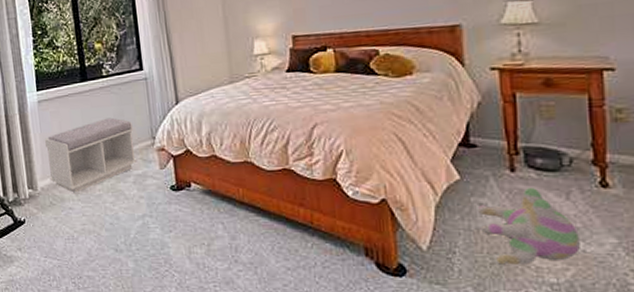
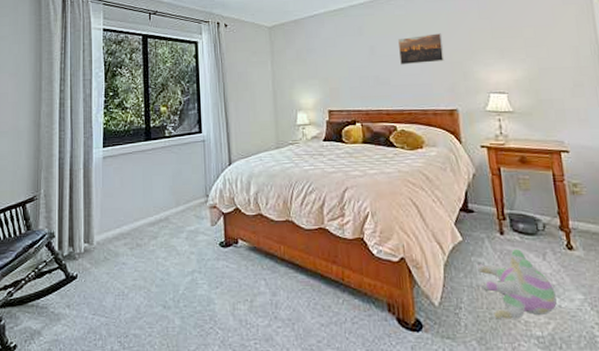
bench: present [45,117,138,193] -> none [106,175,191,248]

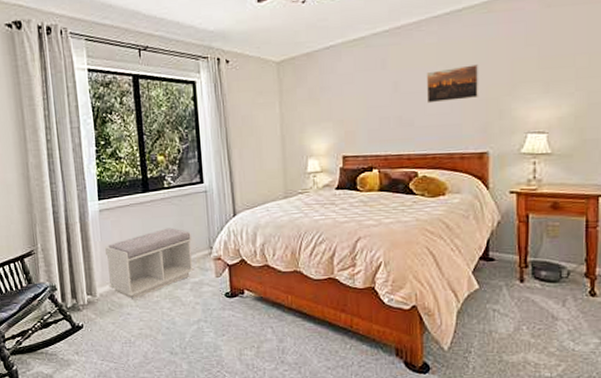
bench: none [106,175,191,248] -> present [105,228,195,299]
plush toy: present [476,249,557,319] -> none [491,296,572,362]

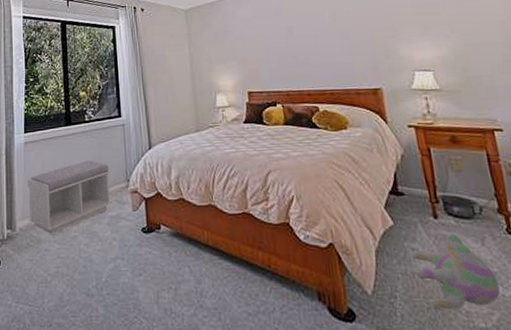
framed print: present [426,64,479,104] -> none [315,11,366,45]
plush toy: none [491,296,572,362] -> present [410,234,500,309]

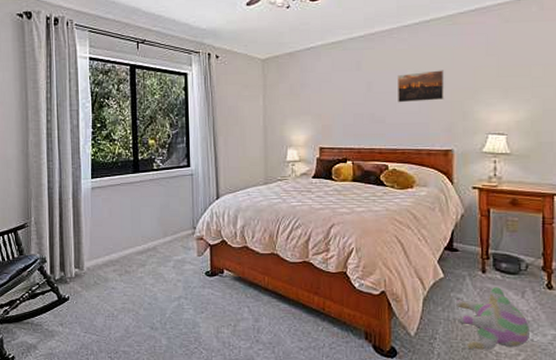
bench: present [28,160,112,234] -> none [95,207,178,274]
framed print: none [315,11,366,45] -> present [397,70,445,103]

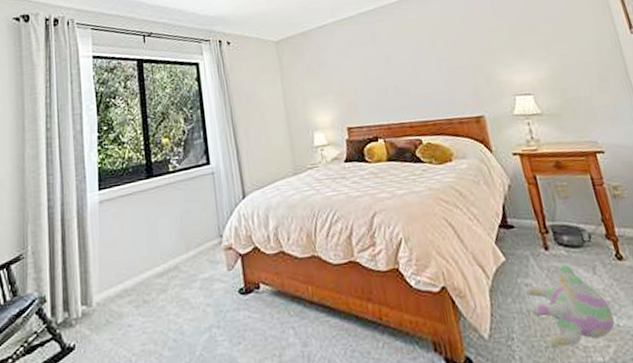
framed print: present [397,70,445,103] -> none [413,36,465,73]

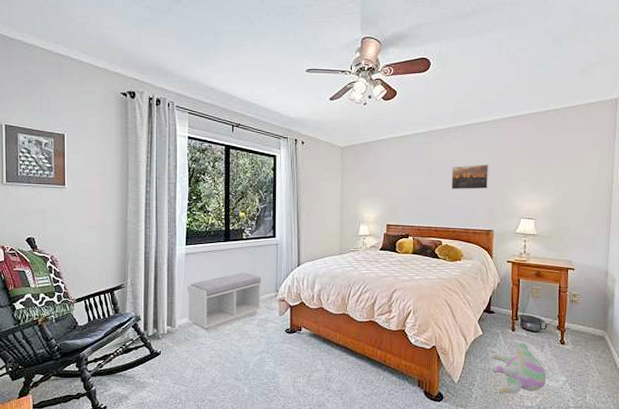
bench: none [104,216,204,306] -> present [187,272,262,331]
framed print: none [413,36,465,73] -> present [451,164,489,190]

